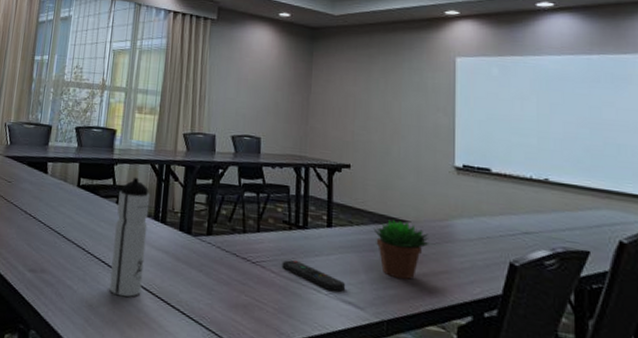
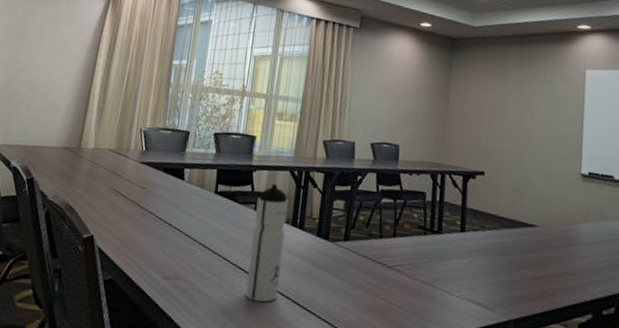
remote control: present [282,260,345,292] -> none [416,264,476,294]
succulent plant: present [373,219,429,280] -> none [504,223,555,281]

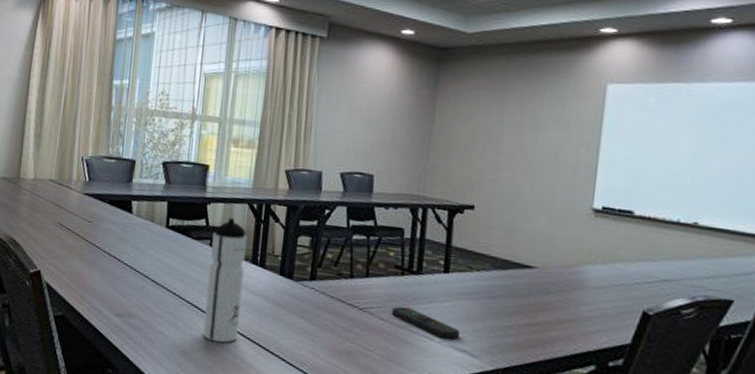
remote control: none [416,264,476,294] -> present [391,306,460,340]

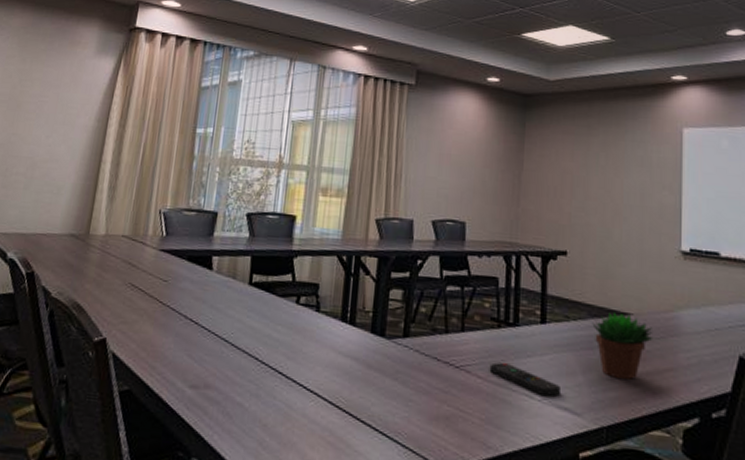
water bottle: present [203,217,248,343] -> none [288,271,337,414]
succulent plant: none [495,264,556,328] -> present [592,311,653,380]

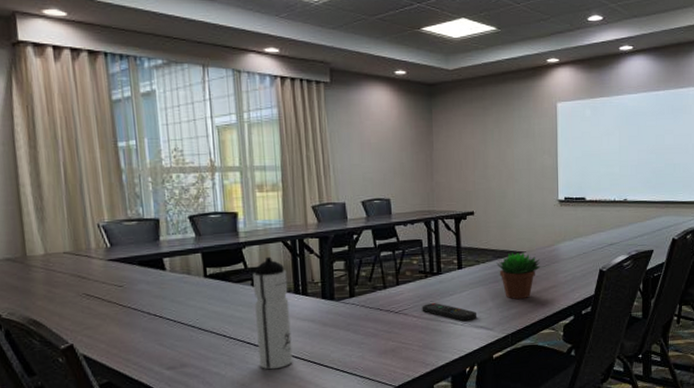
water bottle: none [288,271,337,414] -> present [253,256,293,370]

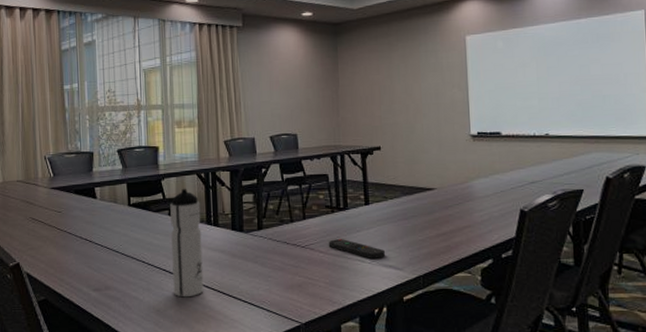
succulent plant: present [496,252,541,300] -> none [405,188,454,239]

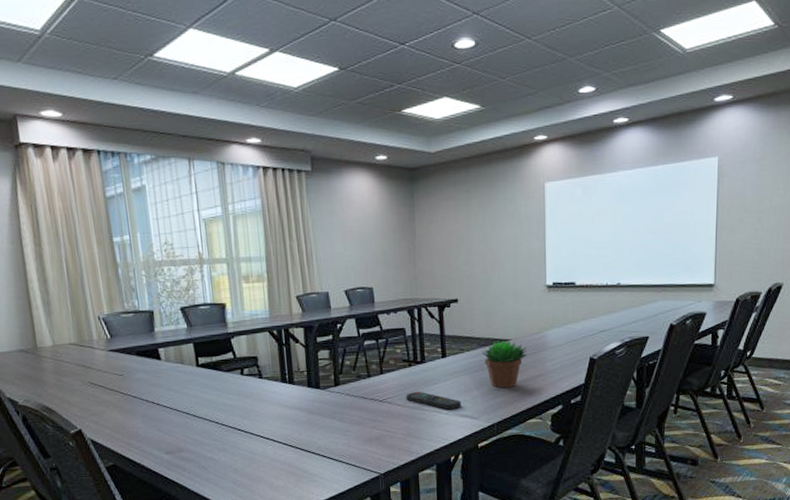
water bottle: present [170,188,204,298] -> none [241,346,282,456]
succulent plant: none [405,188,454,239] -> present [481,340,528,389]

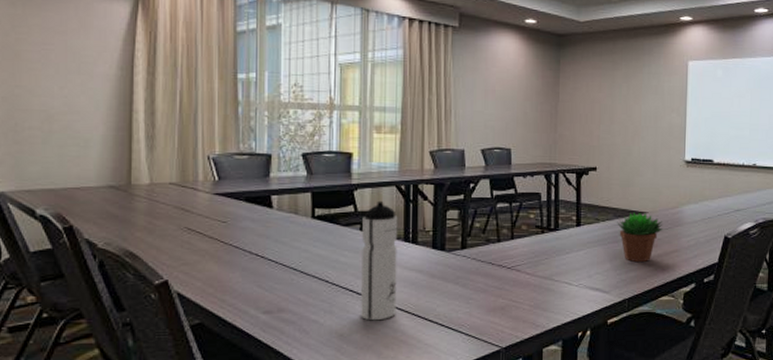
water bottle: none [241,346,282,456] -> present [361,200,398,321]
remote control: present [406,392,461,411] -> none [536,261,593,282]

